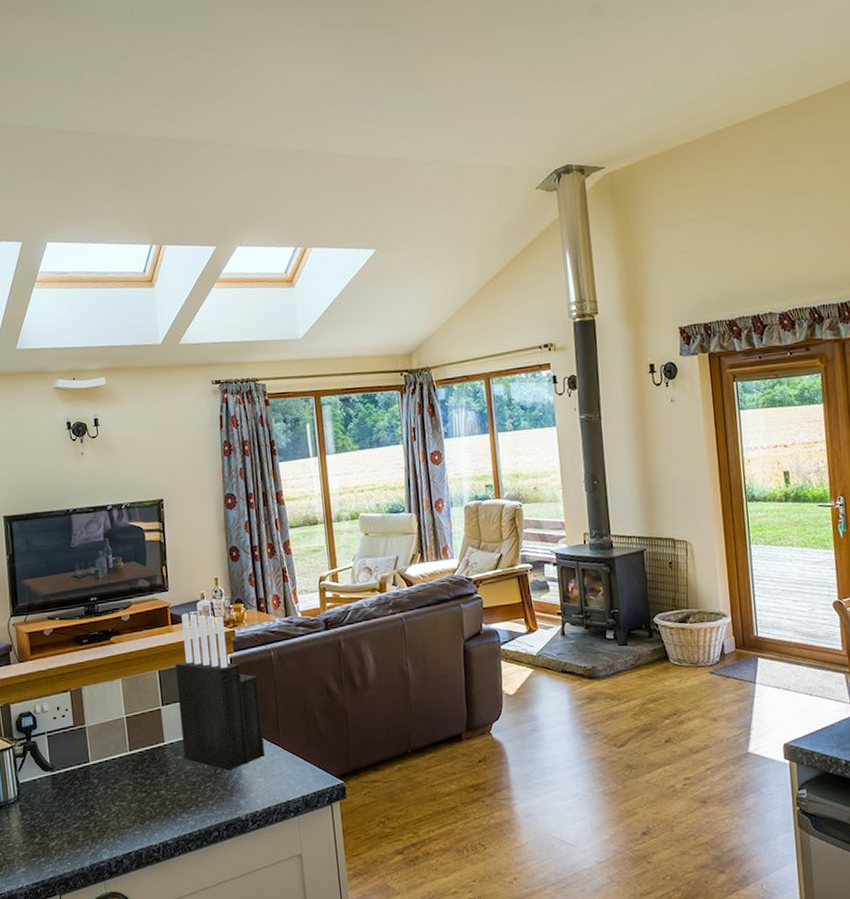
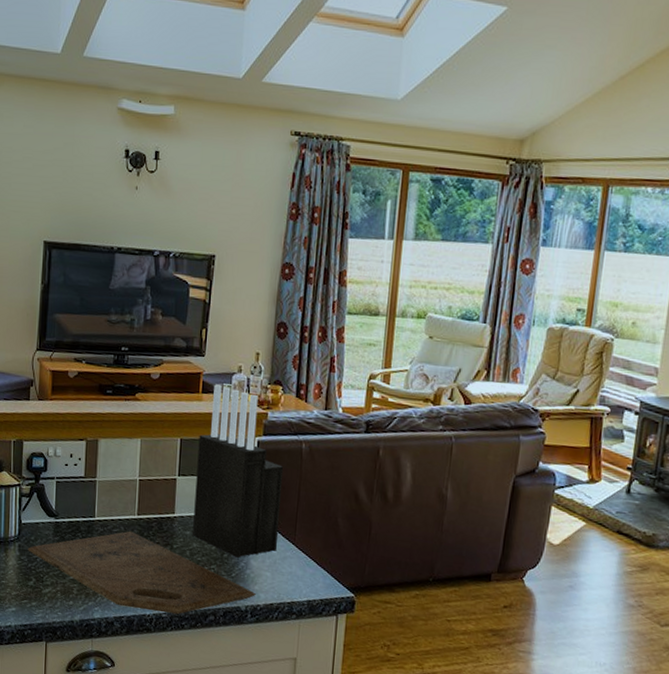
cutting board: none [29,767,253,843] -> present [28,531,256,614]

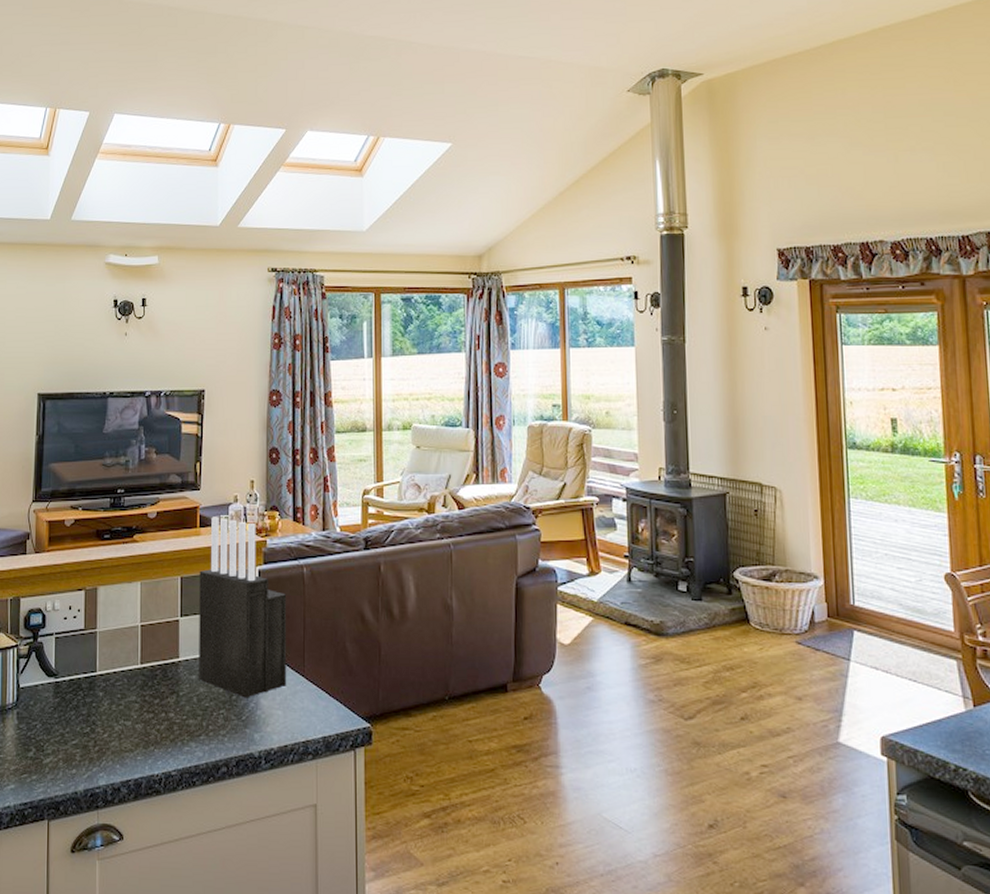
cutting board: present [28,531,256,614] -> none [27,682,268,770]

